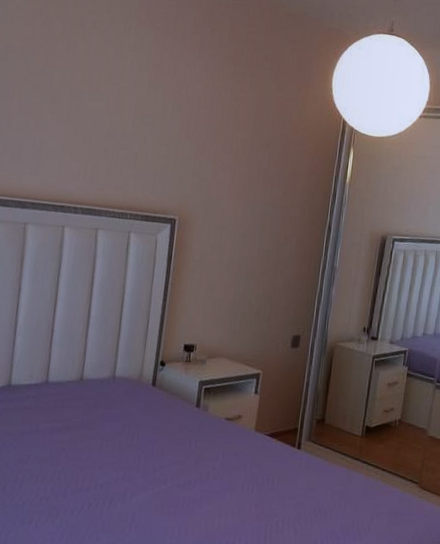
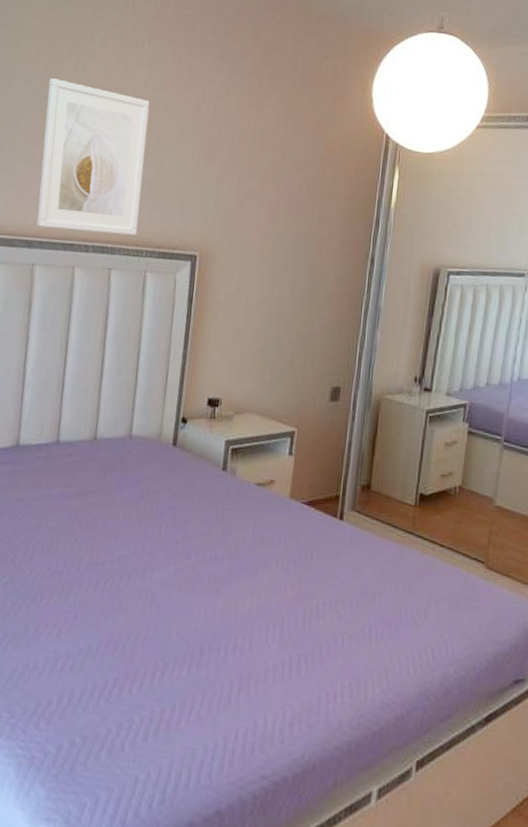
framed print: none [29,55,136,200] -> present [36,78,150,235]

